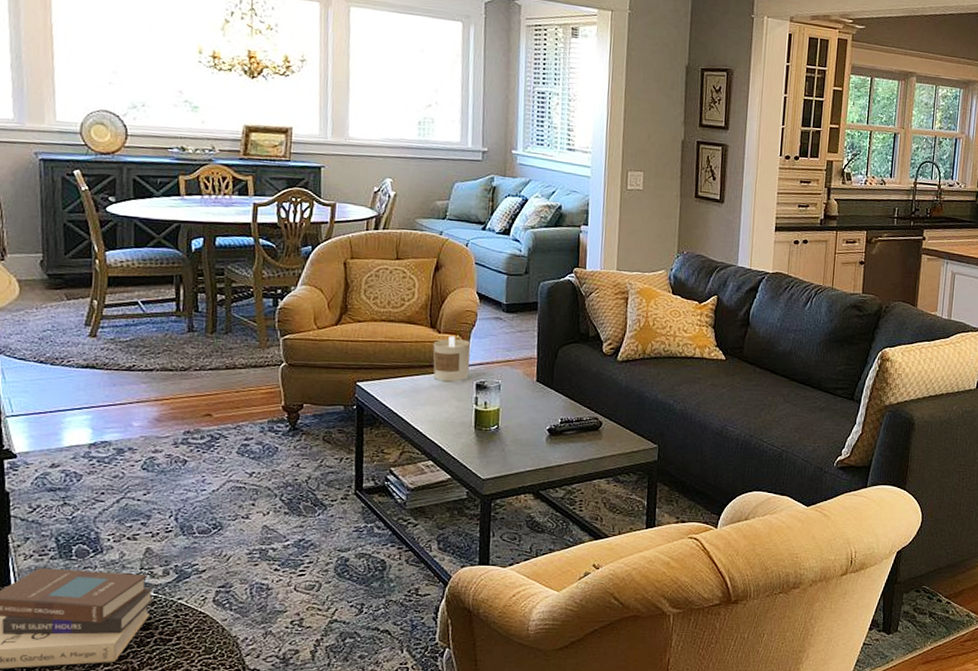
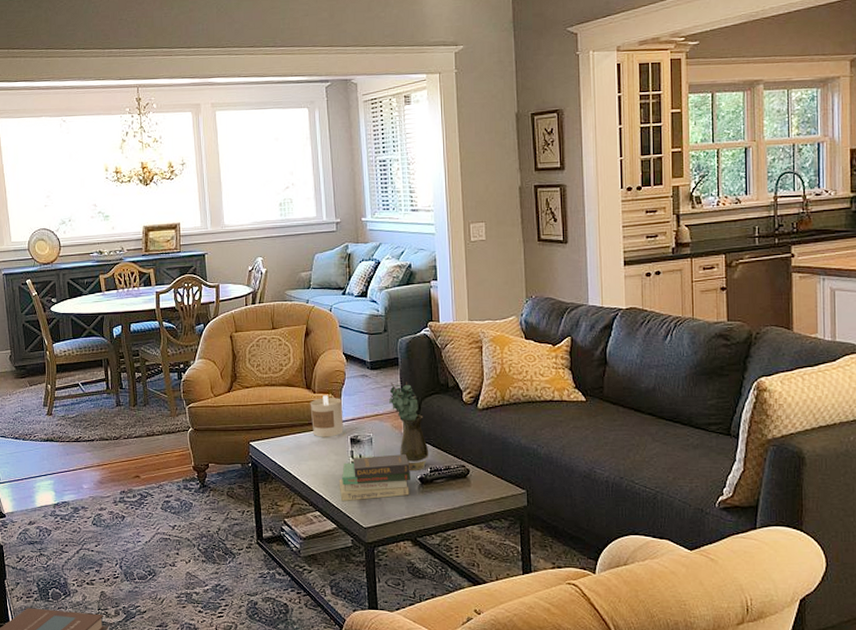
books: none [458,403,540,451] -> present [339,454,410,501]
vase: none [523,328,562,421] -> present [389,382,429,470]

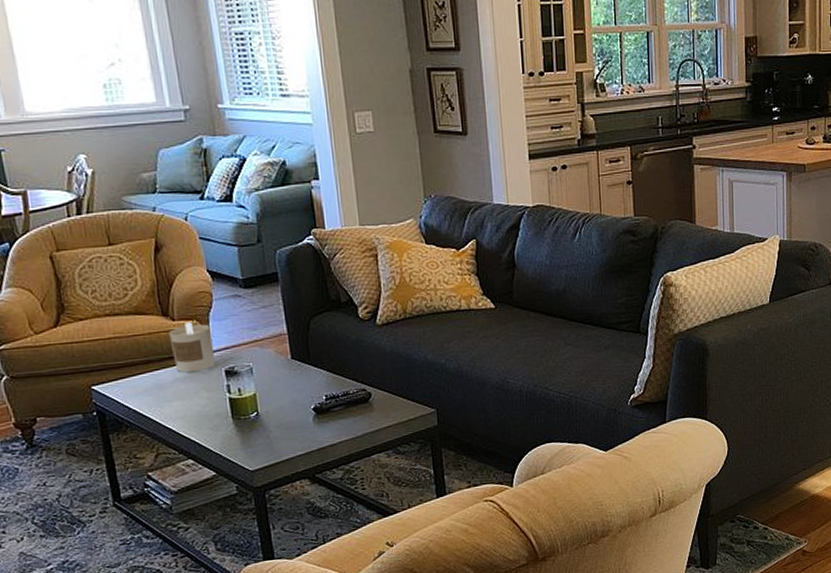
books: present [339,454,410,501] -> none [214,383,303,444]
vase: present [389,382,429,470] -> none [270,300,323,400]

